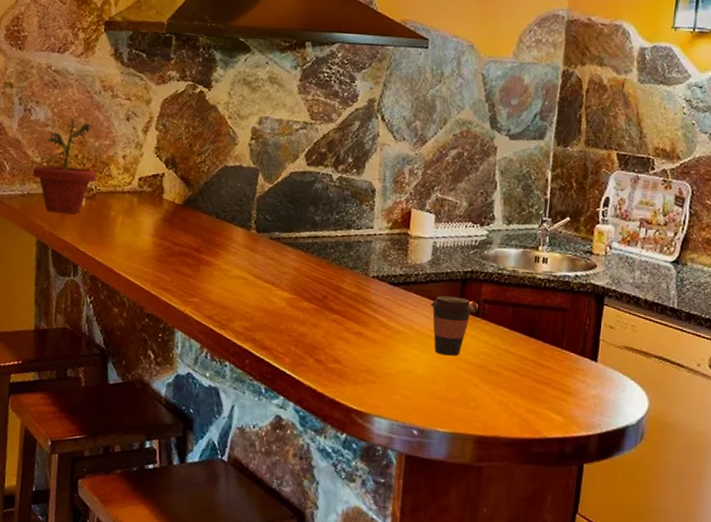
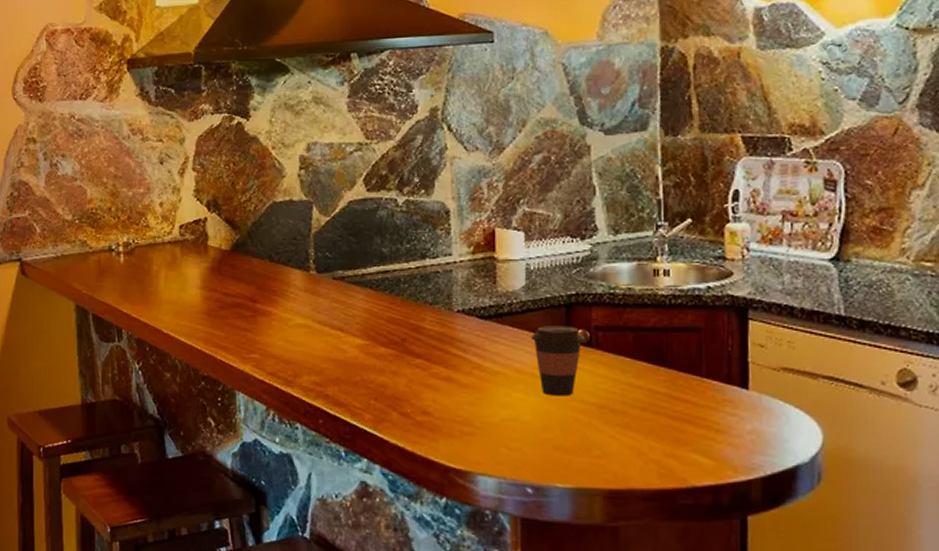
potted plant: present [33,115,97,214] -> none [65,164,134,274]

